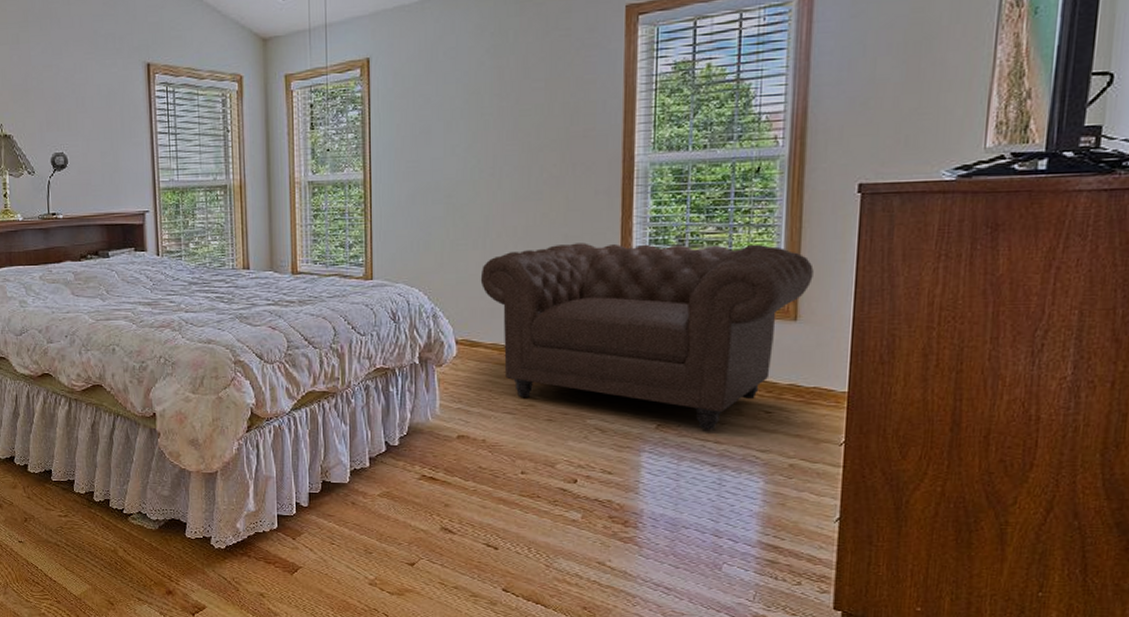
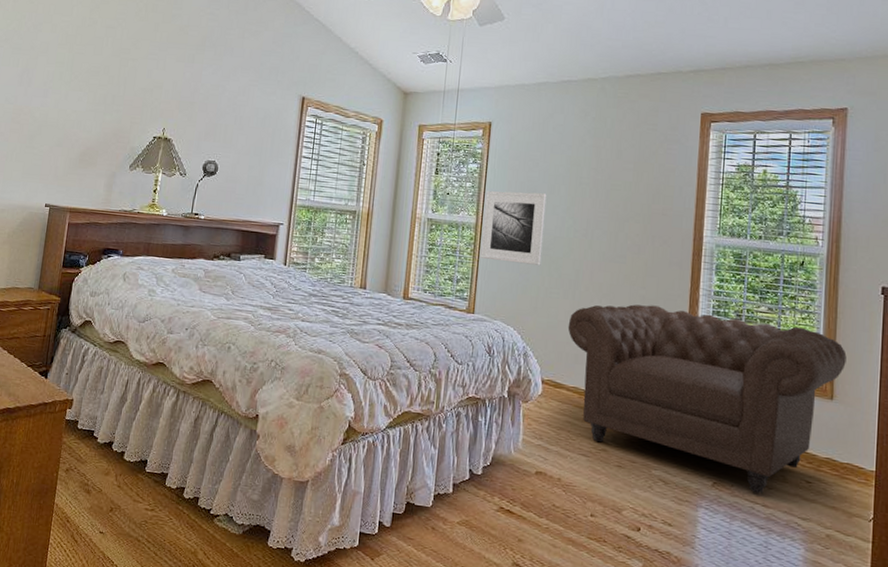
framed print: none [372,133,444,218] -> present [480,190,547,266]

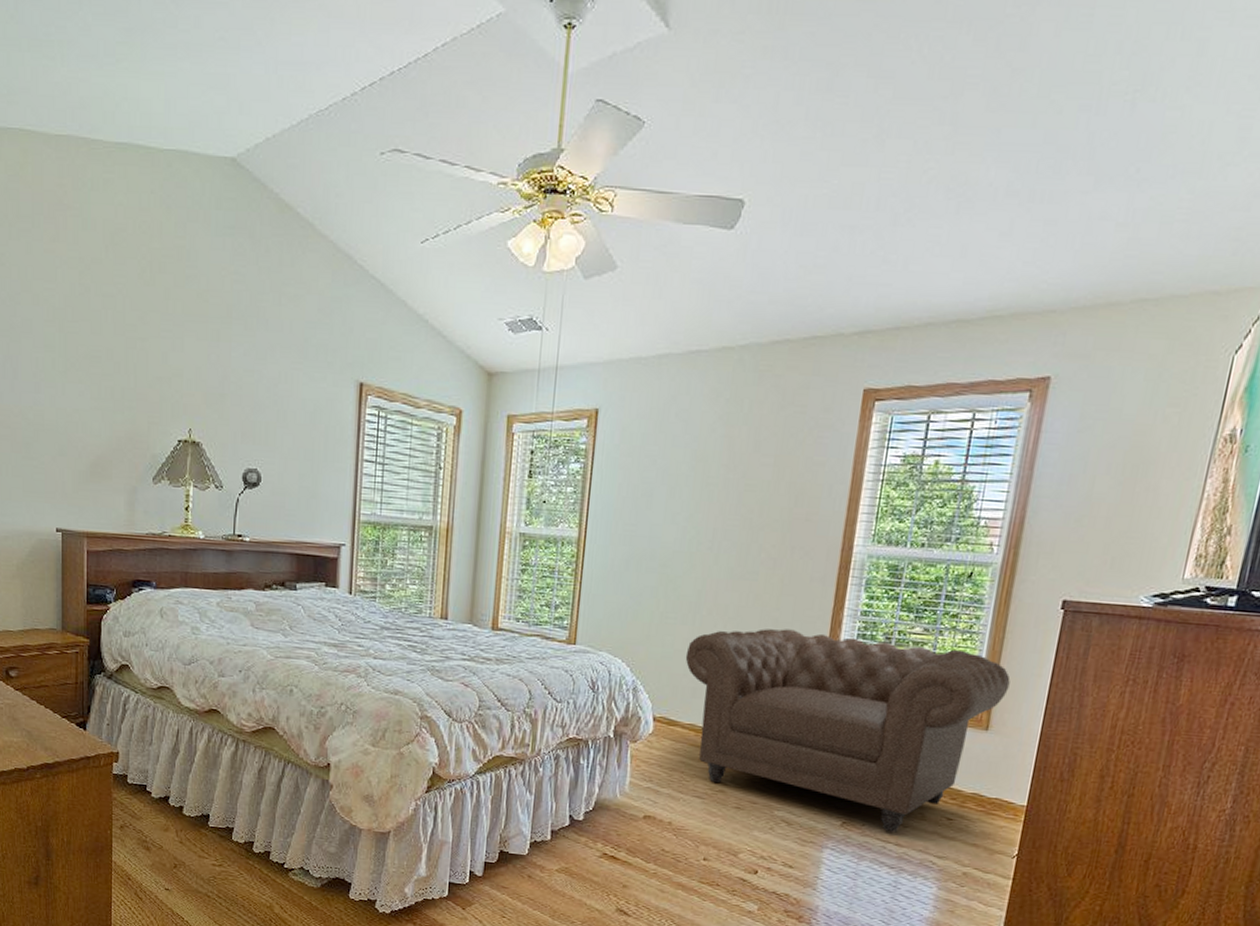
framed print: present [480,190,547,266] -> none [583,496,666,586]

